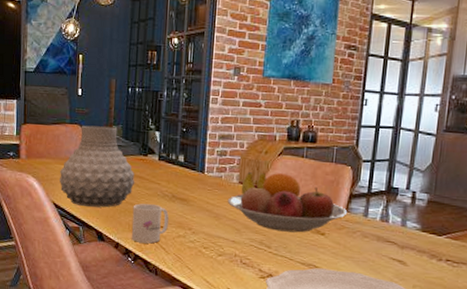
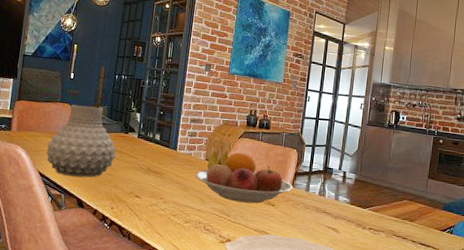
mug: present [131,203,169,244] -> none [109,175,144,211]

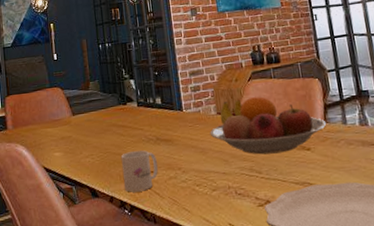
vase: present [46,104,116,178] -> none [46,83,119,166]
mug: none [109,175,144,211] -> present [121,150,158,192]

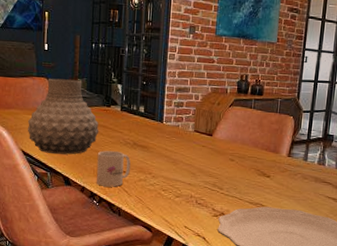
vase: none [46,83,119,166] -> present [28,78,99,155]
fruit bowl: present [209,96,327,155] -> none [184,122,290,176]

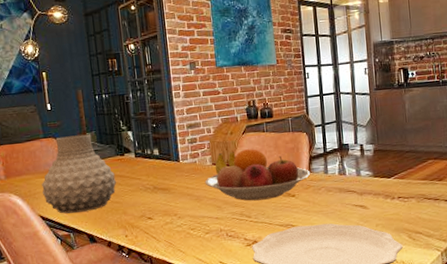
mug: present [96,150,131,187] -> none [118,198,155,237]
fruit bowl: none [184,122,290,176] -> present [204,149,311,201]

